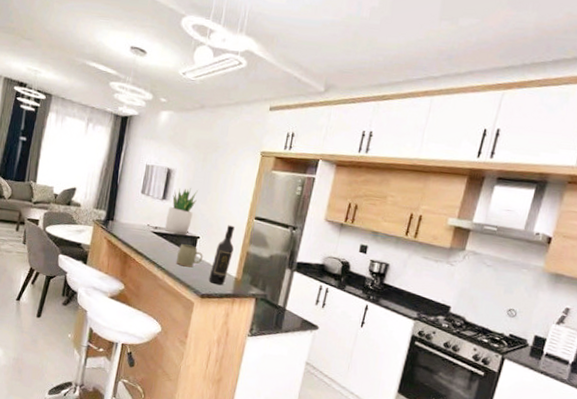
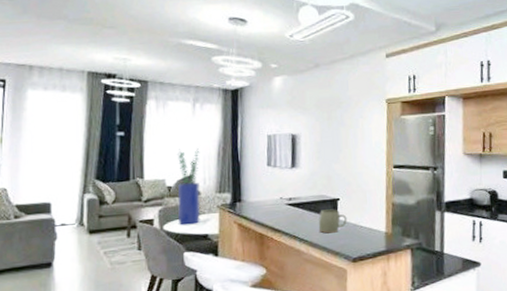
vase: none [59,162,86,232] -> present [176,148,201,225]
planter: present [164,188,198,236] -> none [299,150,329,201]
wine bottle: present [208,225,235,285] -> none [357,179,378,244]

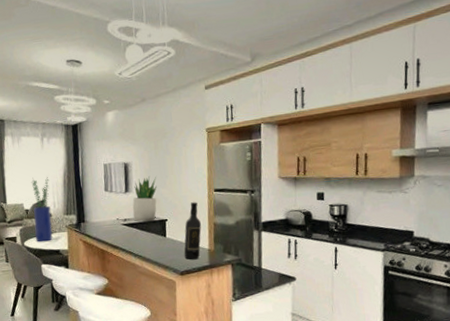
planter: none [299,150,329,201] -> present [132,176,157,222]
mug: present [318,209,347,234] -> none [150,228,175,250]
wine bottle: none [357,179,378,244] -> present [184,202,201,259]

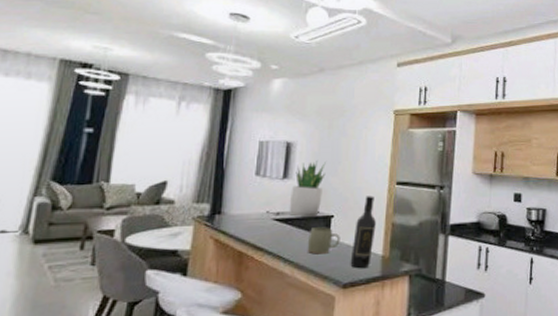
vase: present [31,177,53,242] -> none [145,151,180,238]
mug: none [150,228,175,250] -> present [307,227,340,254]

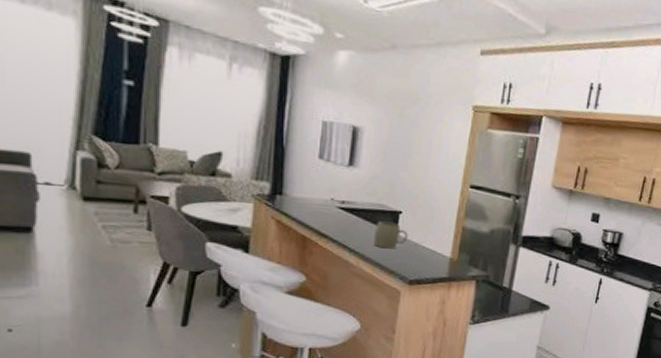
planter: present [289,161,326,218] -> none [354,151,395,211]
wine bottle: present [350,196,376,268] -> none [417,196,446,267]

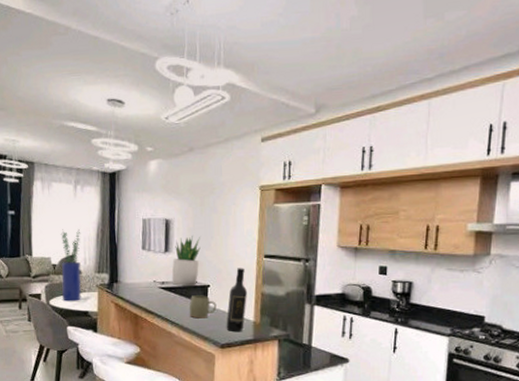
vase: none [202,117,235,211] -> present [60,229,82,301]
planter: none [354,151,395,211] -> present [171,236,201,287]
wine bottle: none [417,196,446,267] -> present [226,268,247,331]

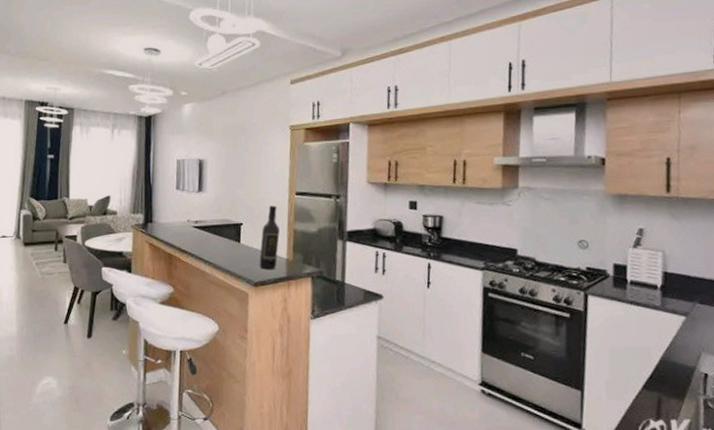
vase: present [60,229,82,301] -> none [97,171,117,242]
planter: present [171,236,201,287] -> none [205,175,233,225]
mug: present [189,295,217,319] -> none [222,233,250,257]

